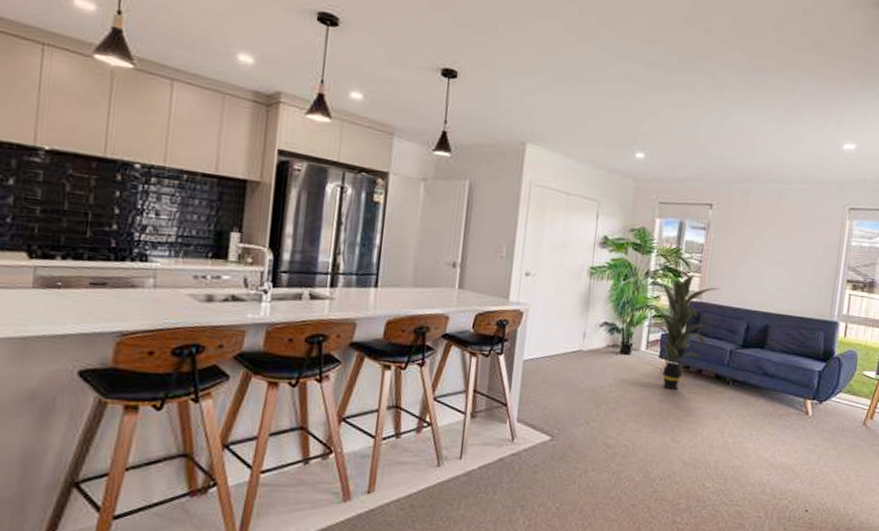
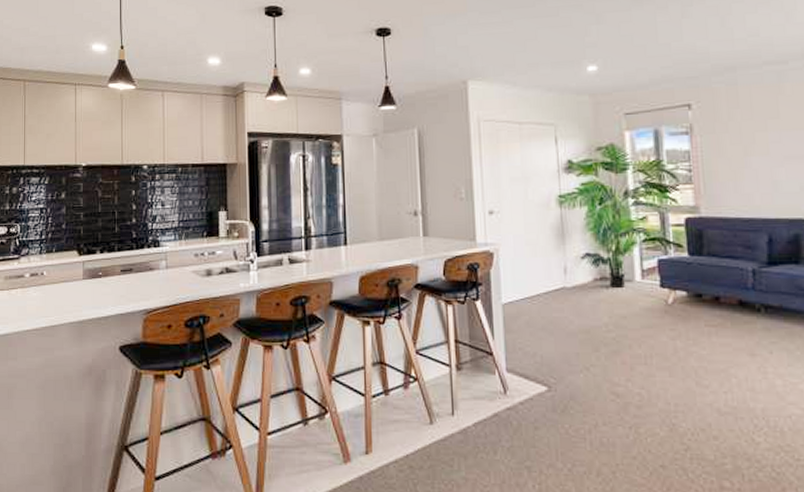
indoor plant: present [642,275,722,390] -> none [632,187,724,324]

